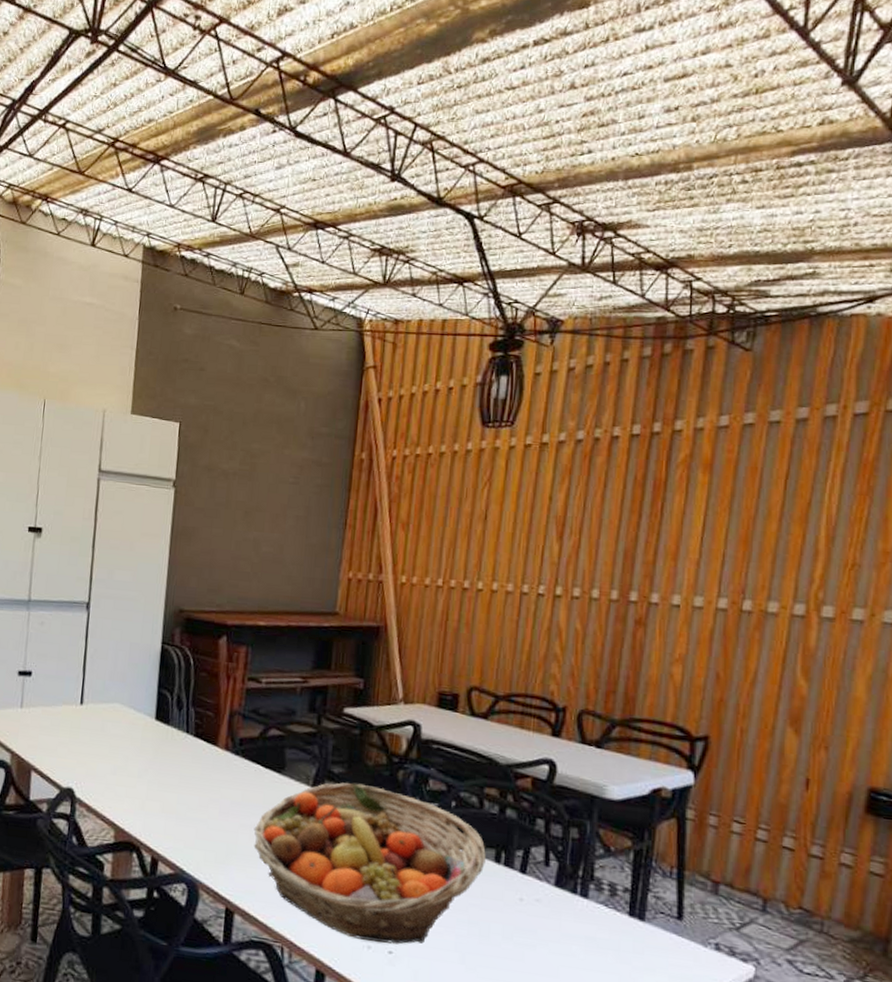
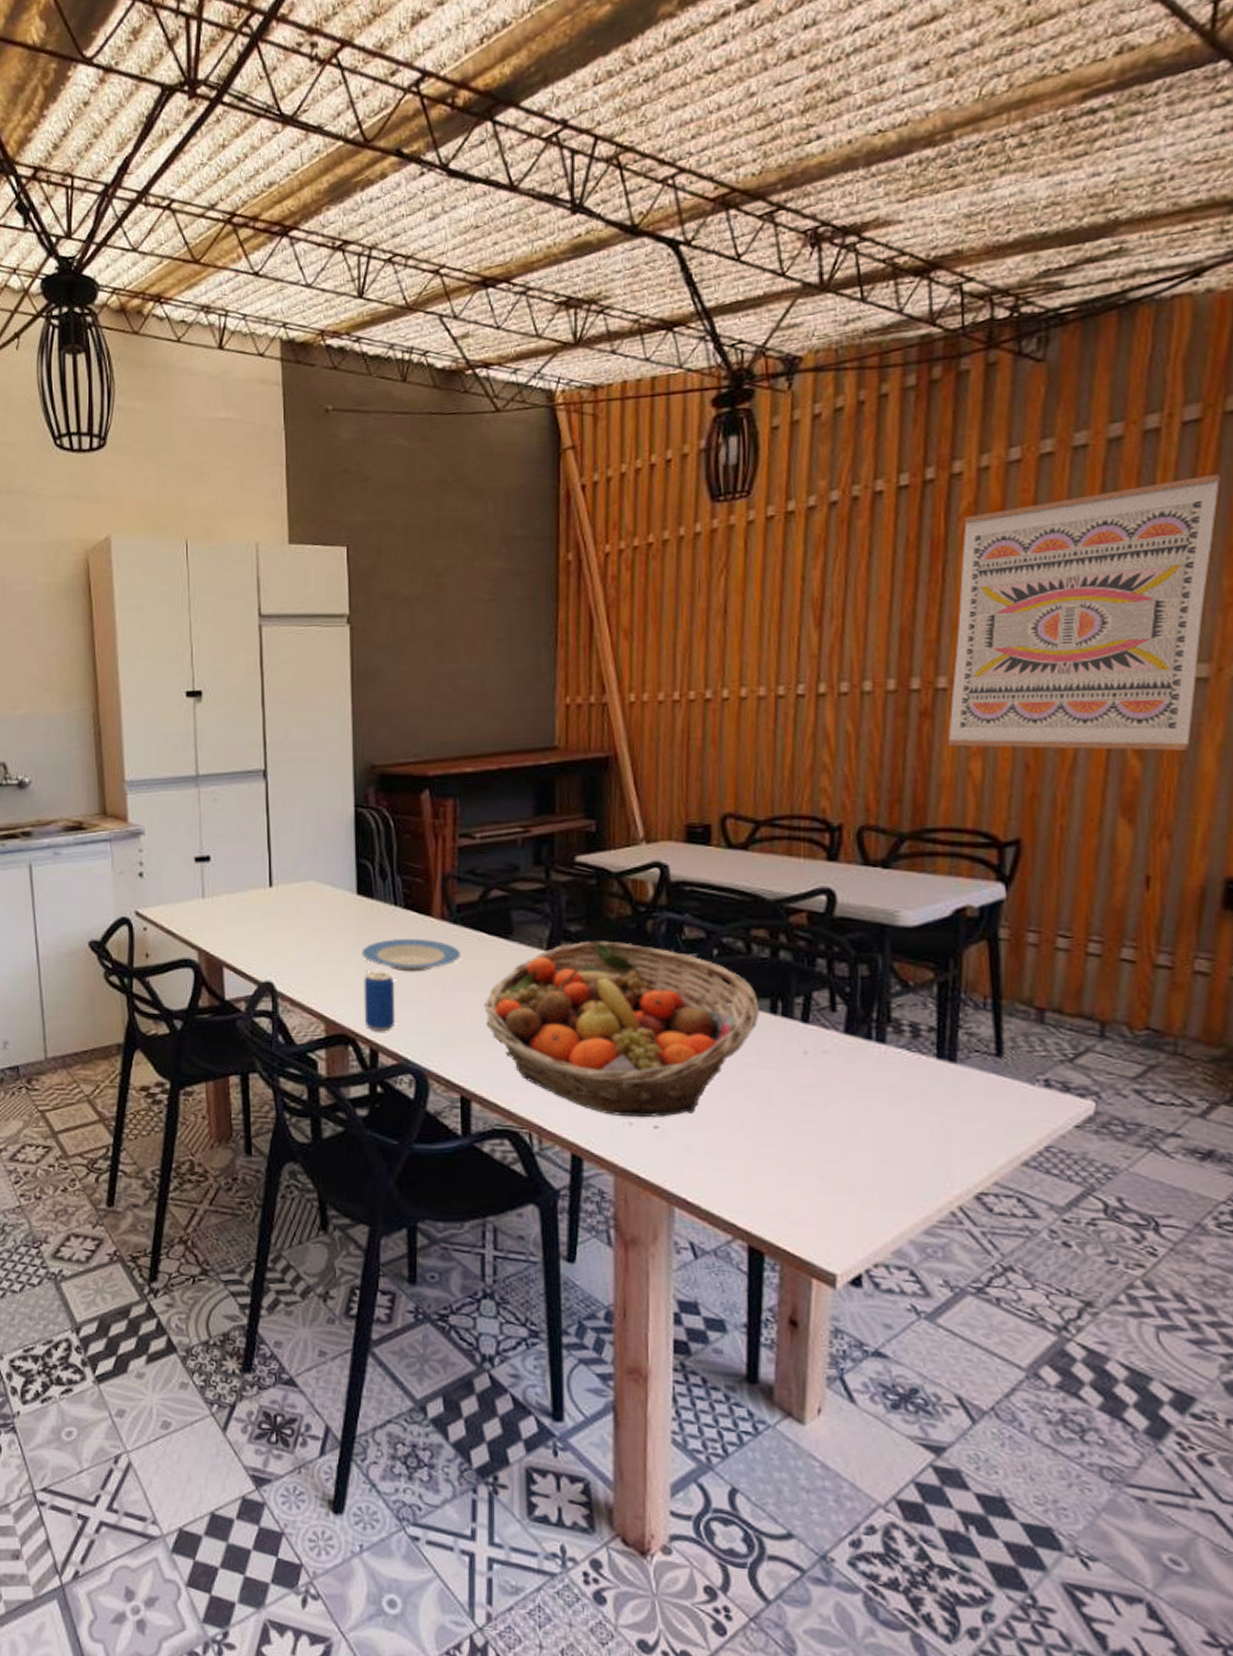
beverage can: none [149,788,180,843] -> present [363,970,396,1032]
plate: none [153,762,239,794] -> present [361,939,461,972]
wall art: none [655,458,880,678] -> present [947,473,1220,751]

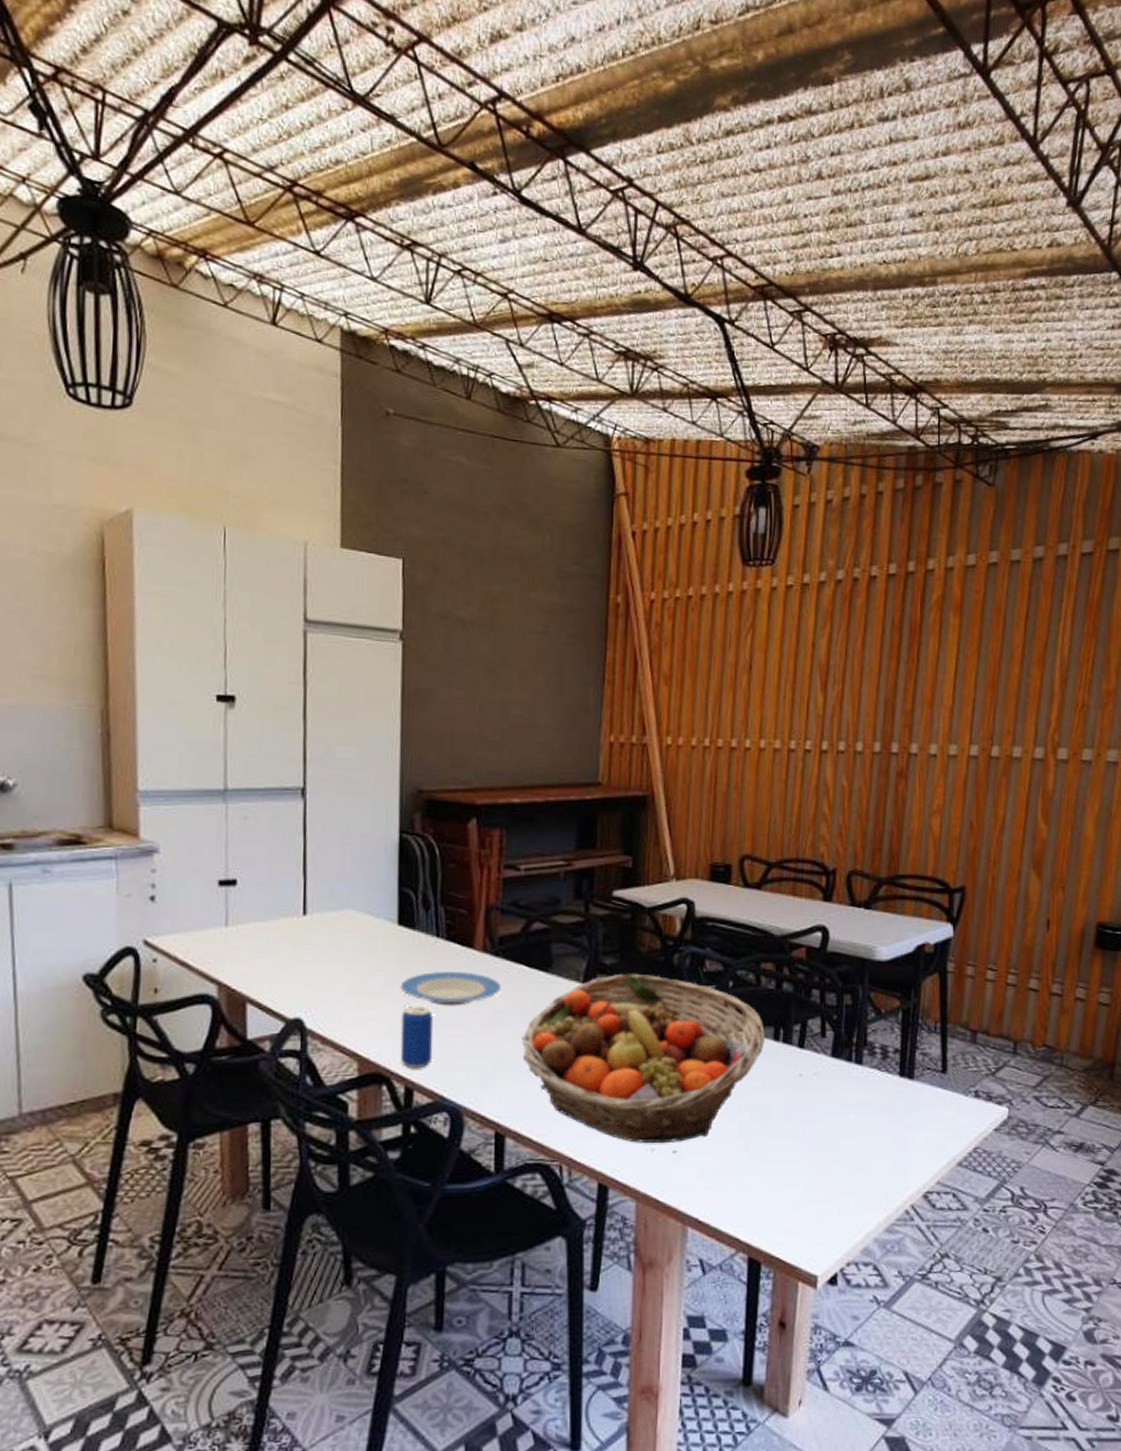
wall art: present [947,473,1220,751] -> none [916,598,1103,818]

